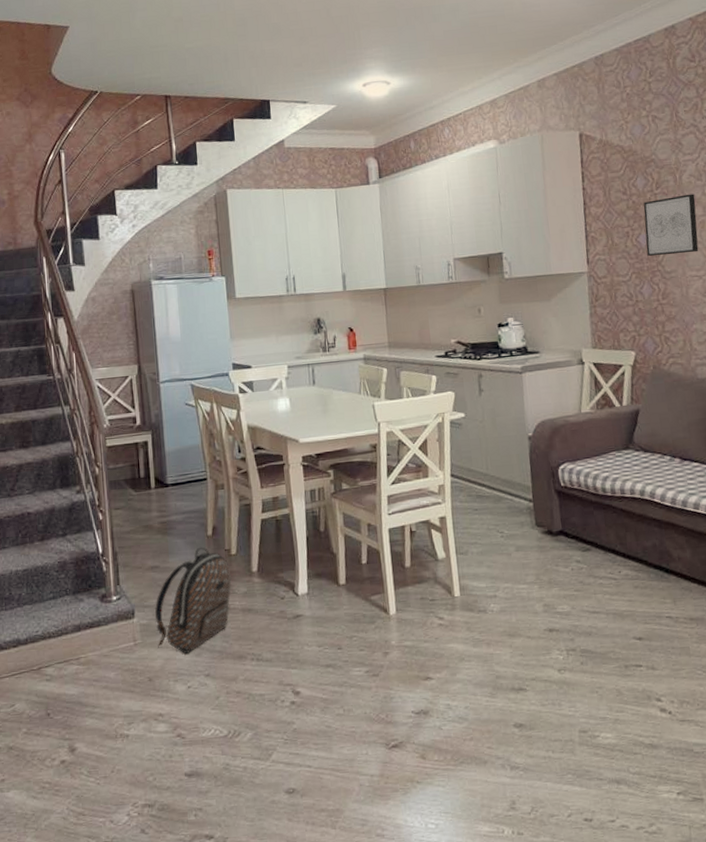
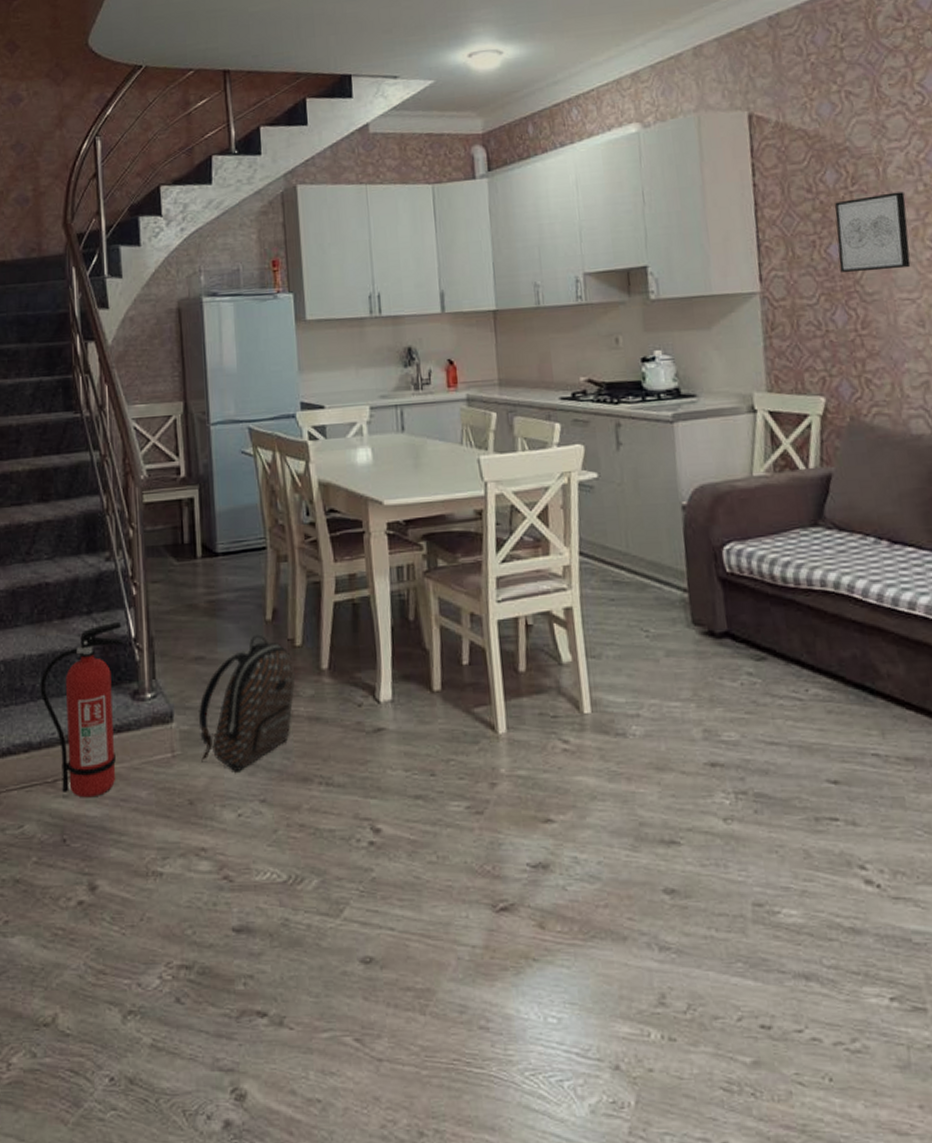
fire extinguisher: none [25,541,94,681] -> present [40,621,124,798]

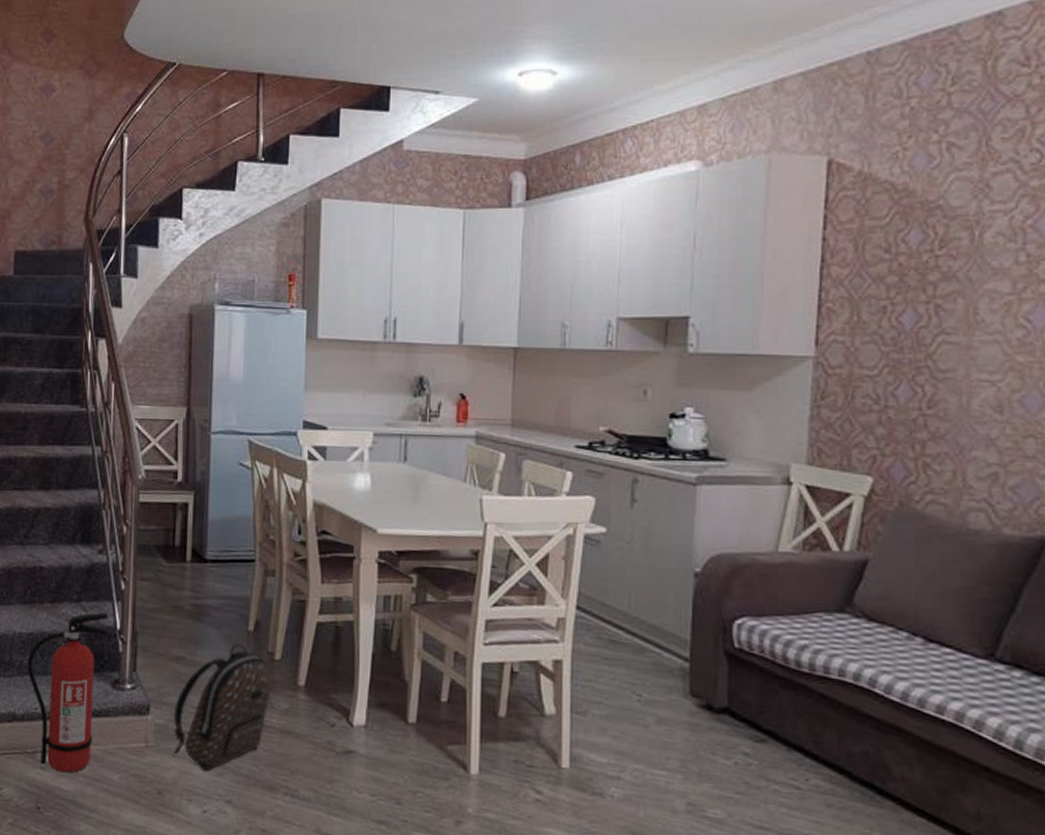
wall art: present [835,191,911,273] -> none [911,261,1001,347]

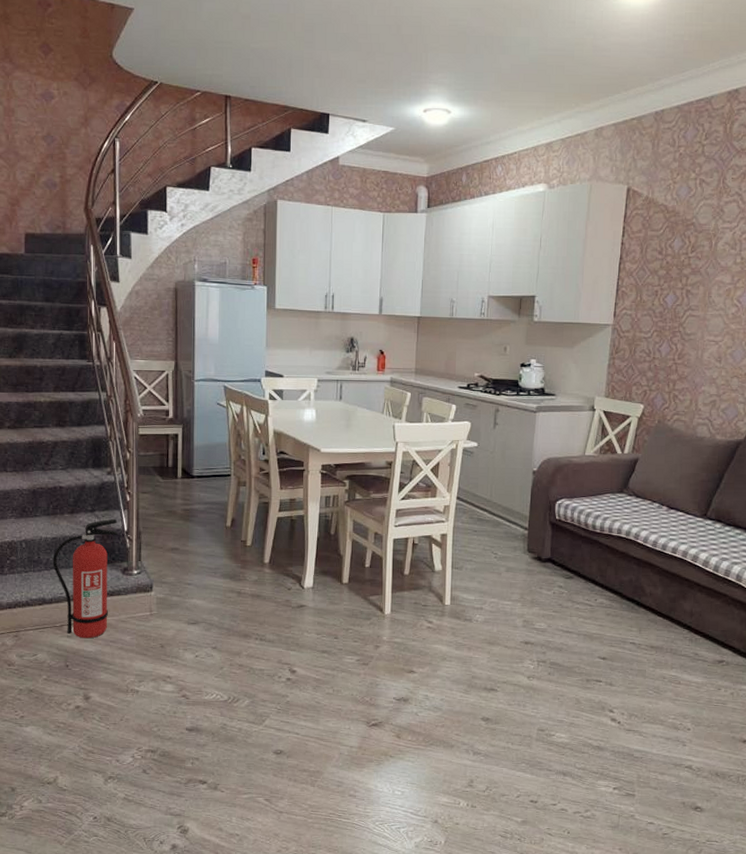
backpack: present [173,643,271,771] -> none [171,535,244,628]

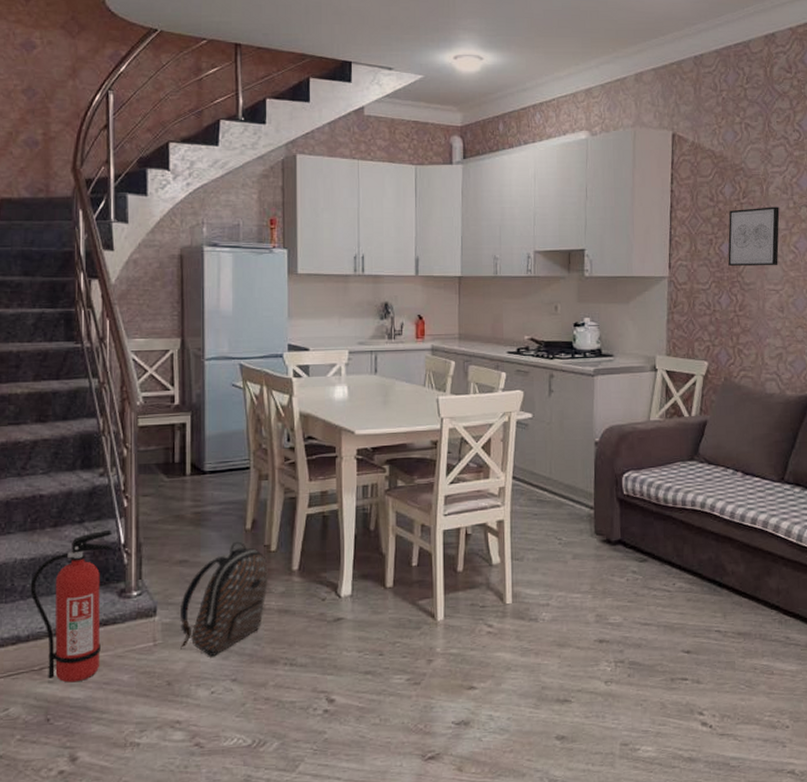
backpack: none [171,535,244,628] -> present [180,541,268,657]
wall art: none [671,261,726,319] -> present [728,207,780,267]

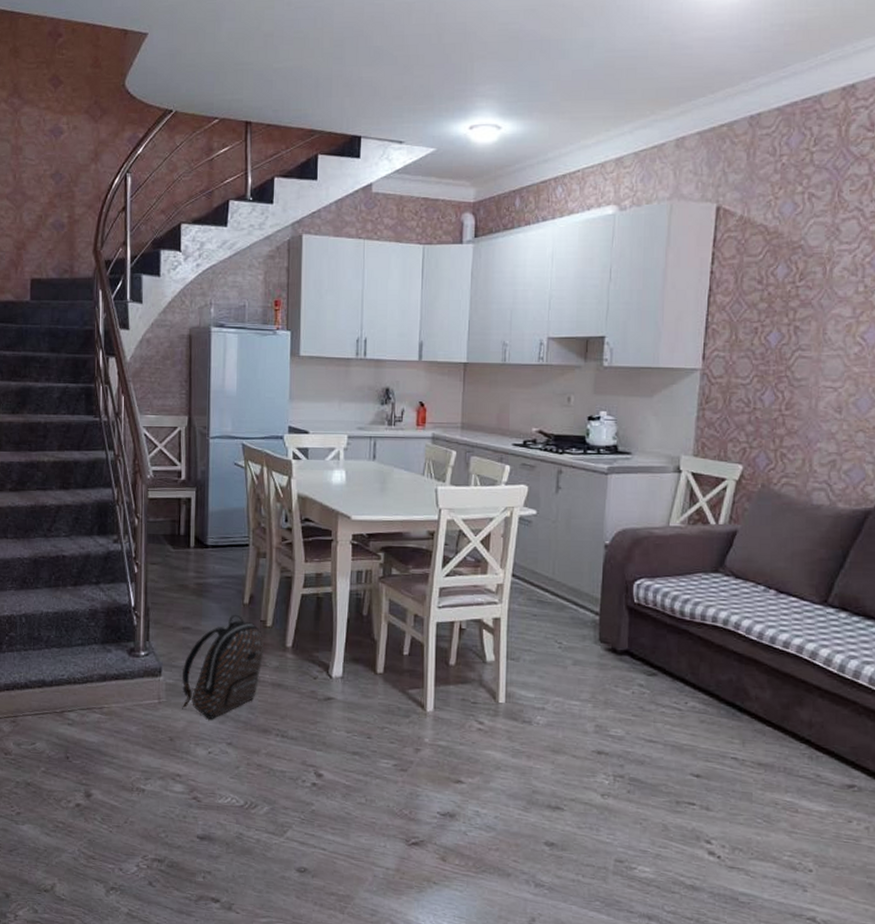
fire extinguisher: present [30,529,114,683] -> none [53,592,125,728]
wall art: present [728,207,780,267] -> none [775,291,845,360]

